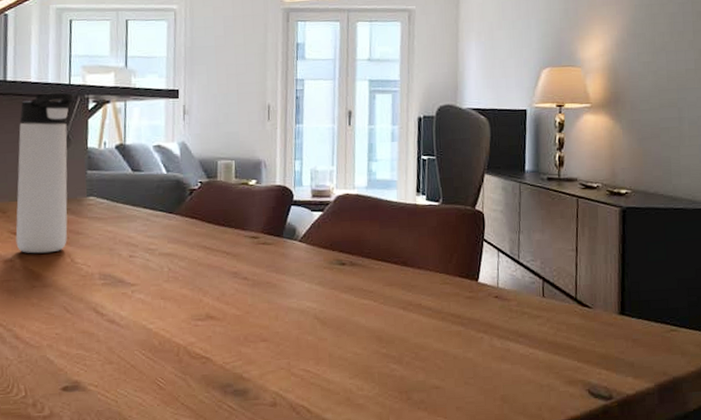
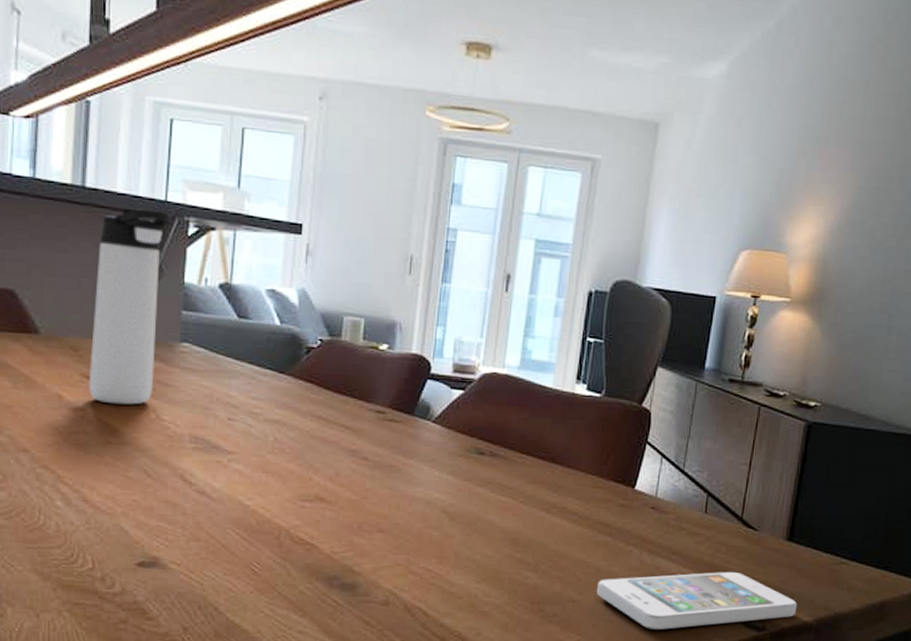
smartphone: none [456,347,638,408] -> present [597,571,798,631]

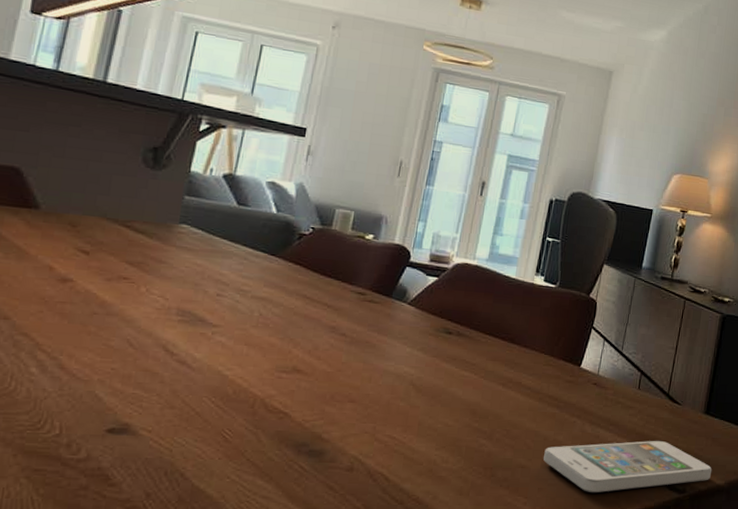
thermos bottle: present [89,207,170,405] -> none [82,102,185,279]

